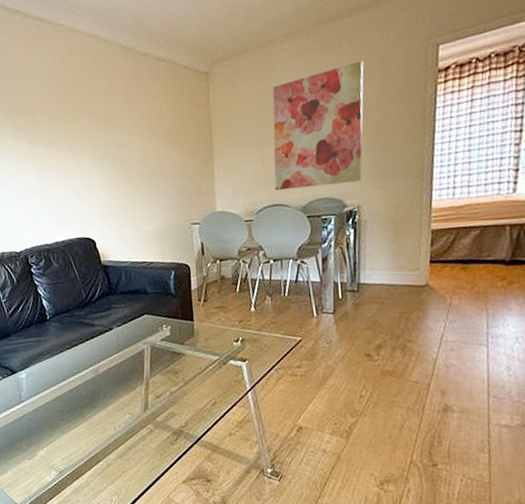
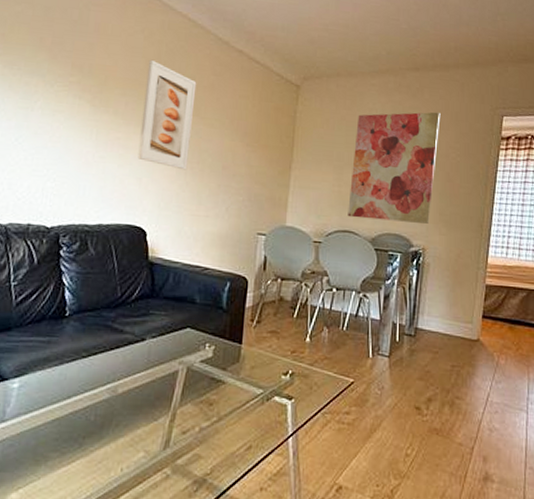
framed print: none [65,85,119,181] -> present [137,59,197,170]

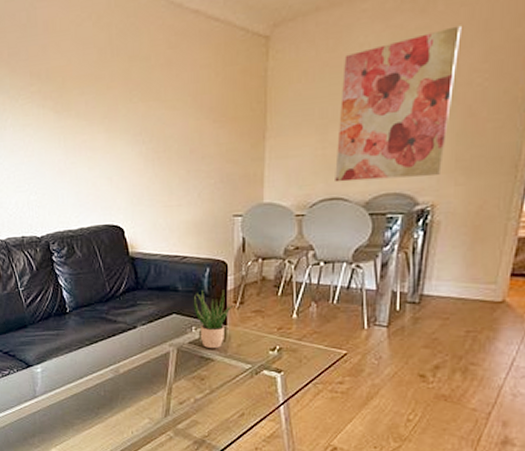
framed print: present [137,59,197,170] -> none [100,47,155,162]
potted plant: none [209,305,251,370] -> present [193,290,234,349]

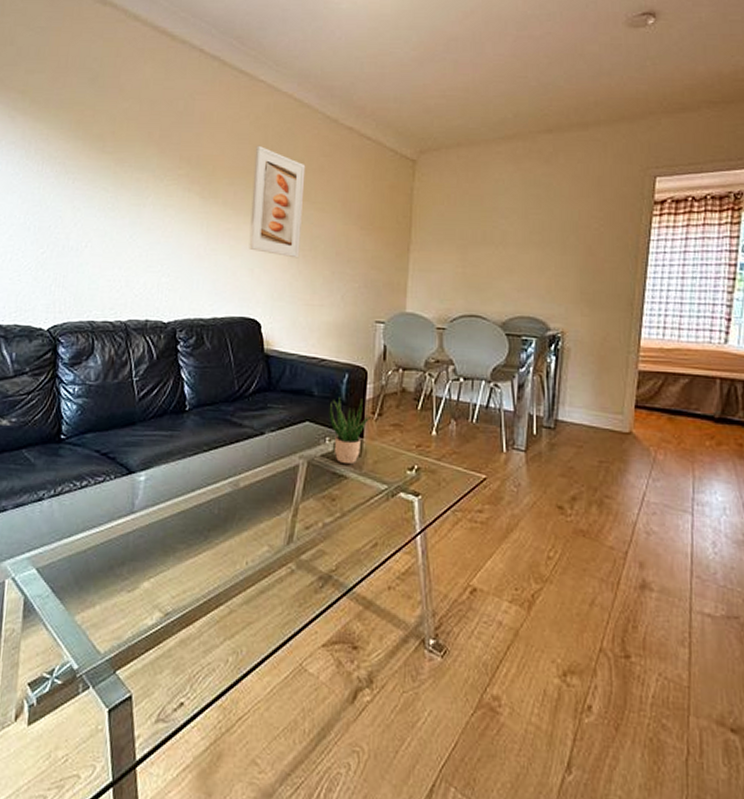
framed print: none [100,47,155,162] -> present [249,145,306,258]
wall art: present [335,25,462,182] -> none [474,178,579,304]

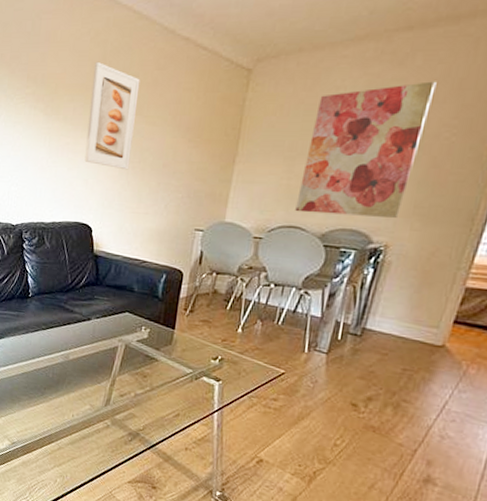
potted plant: present [329,397,372,465] -> none [146,294,184,350]
wall art: none [474,178,579,304] -> present [295,81,437,218]

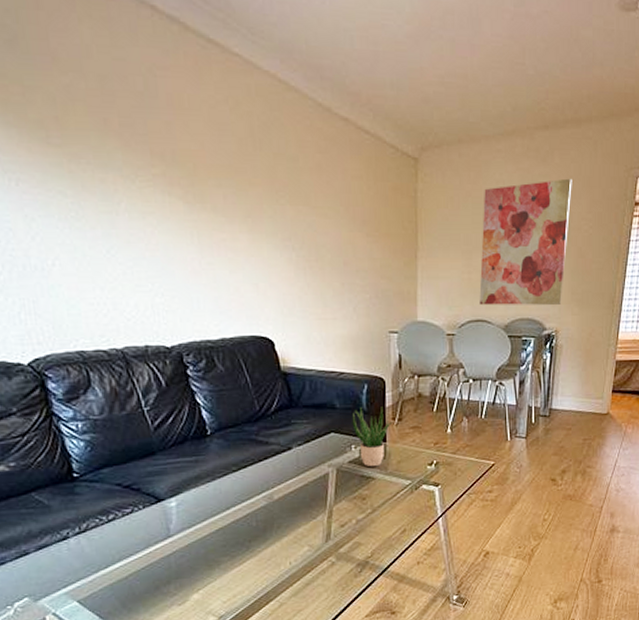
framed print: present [84,61,140,170] -> none [240,138,306,270]
potted plant: none [146,294,184,350] -> present [352,406,393,467]

